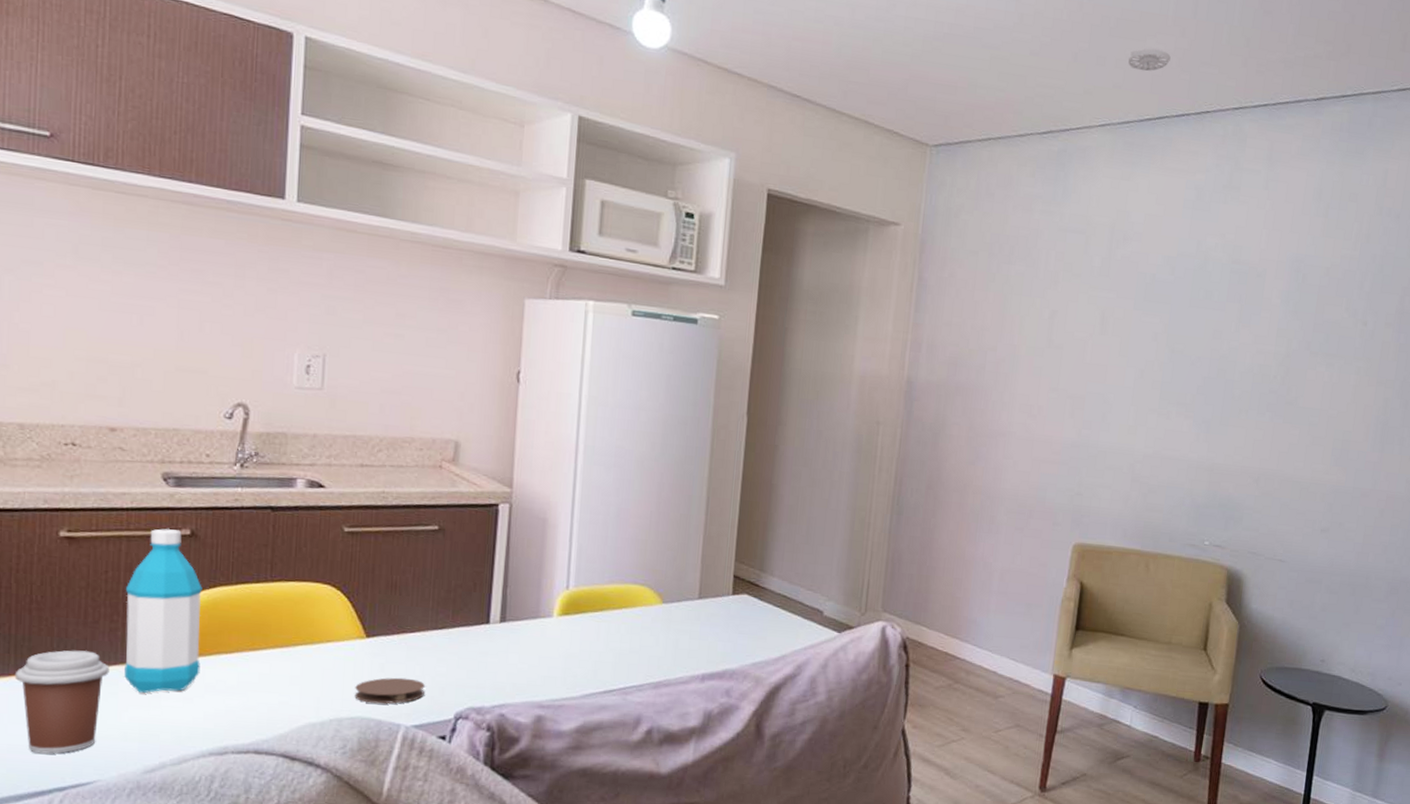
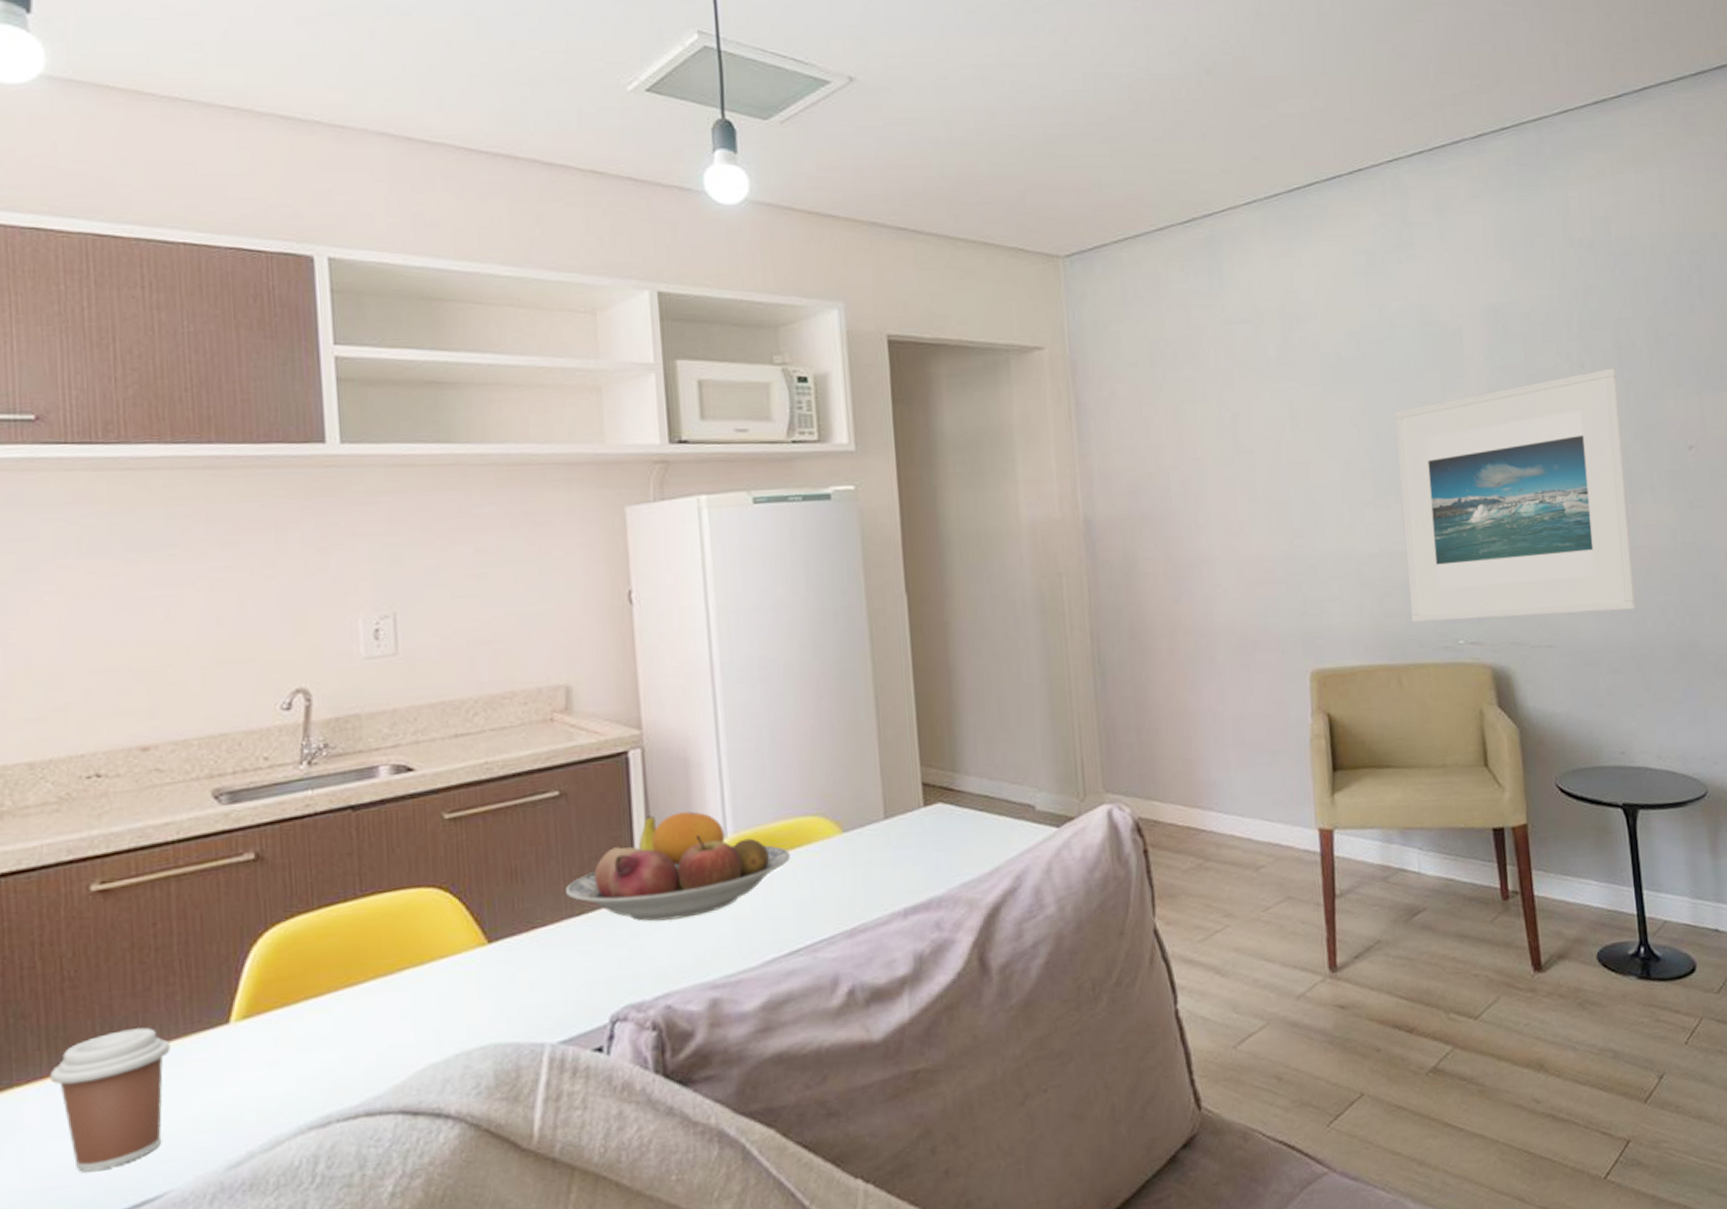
water bottle: present [124,528,202,693] -> none [181,855,286,1067]
coaster: present [354,677,425,704] -> none [482,983,569,1025]
fruit bowl: none [432,560,617,648] -> present [565,811,790,922]
smoke detector: present [1128,48,1171,72] -> none [1262,113,1308,139]
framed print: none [1168,330,1395,543] -> present [1394,368,1636,622]

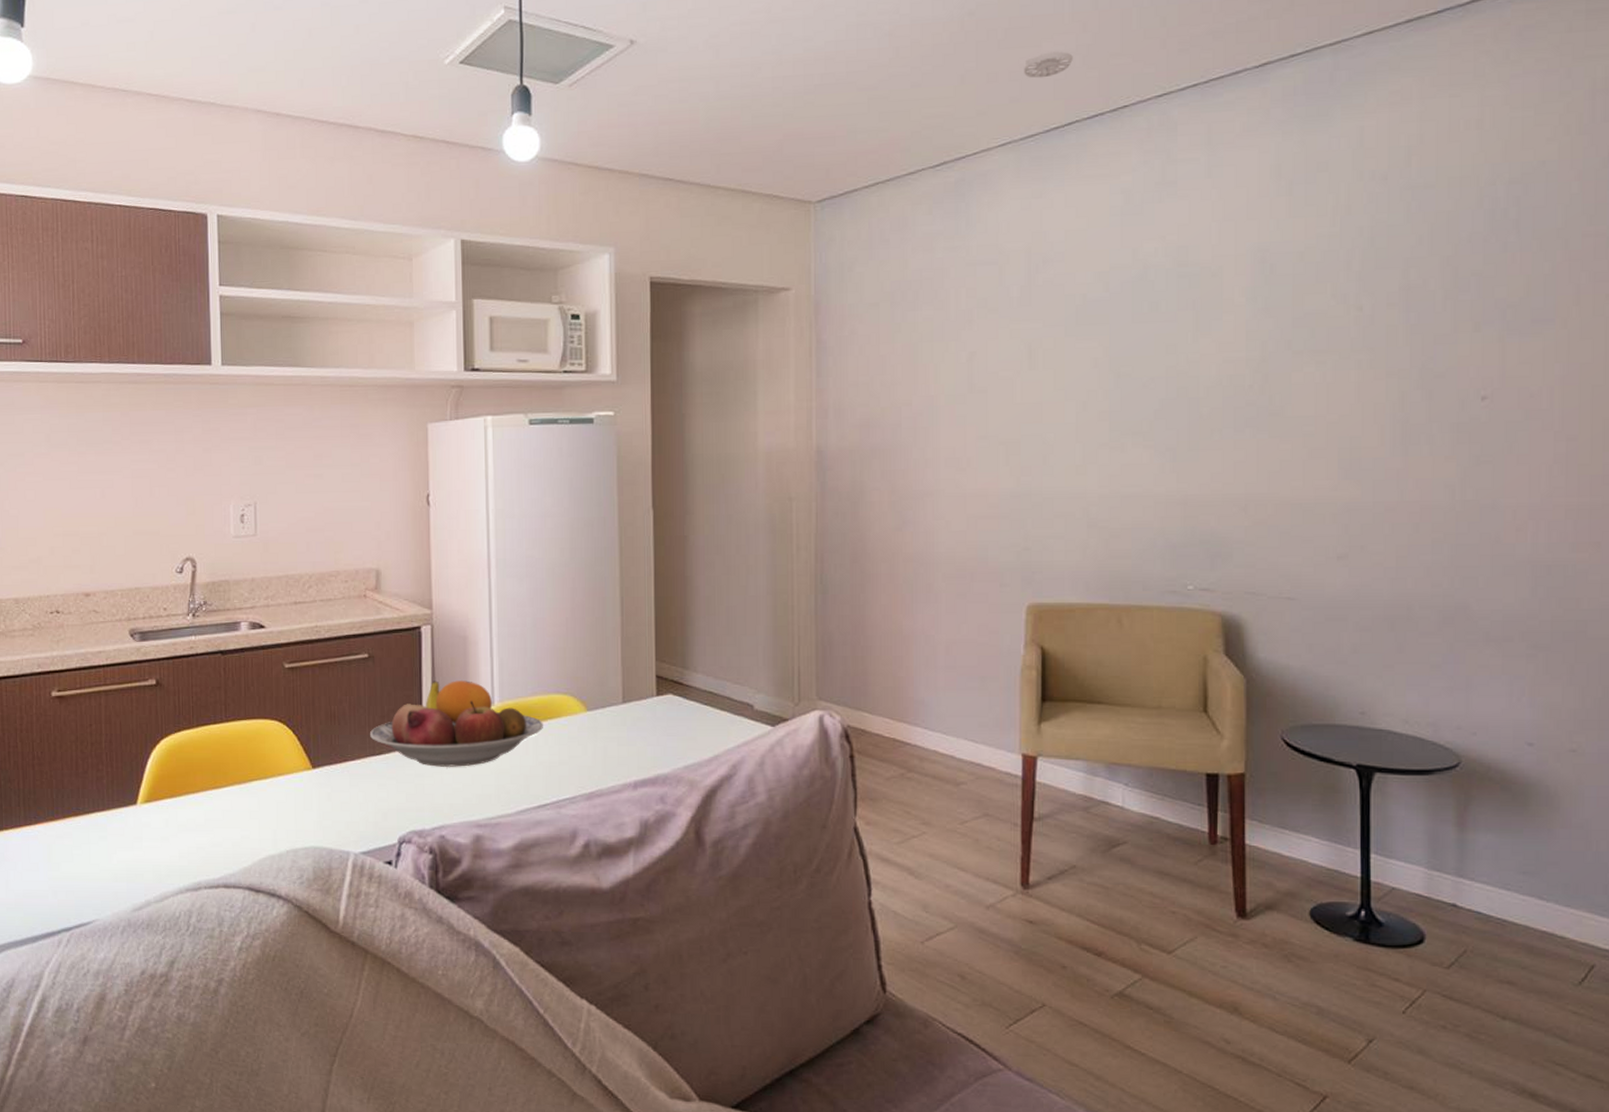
coffee cup: present [49,1027,171,1172] -> none [25,799,99,897]
smoke detector: none [1262,113,1308,139] -> present [1024,51,1073,78]
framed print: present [1394,368,1636,622] -> none [1138,310,1401,567]

